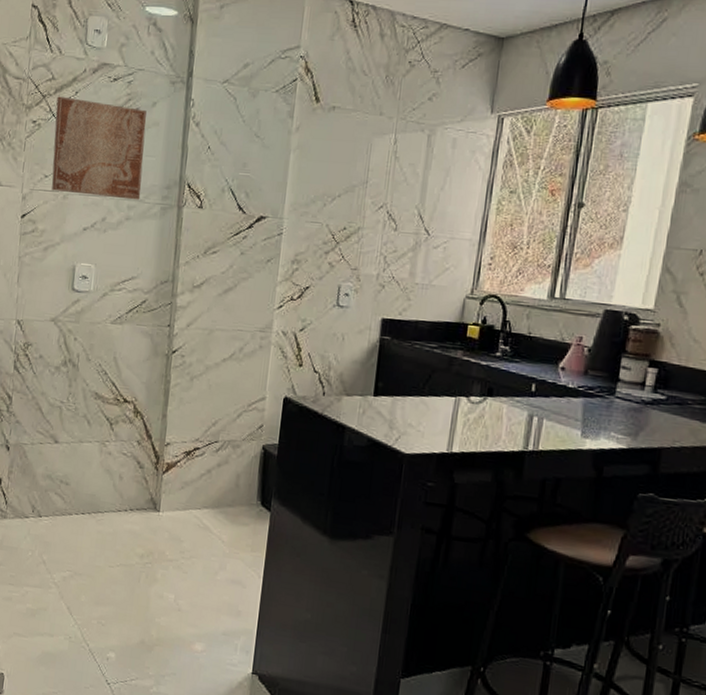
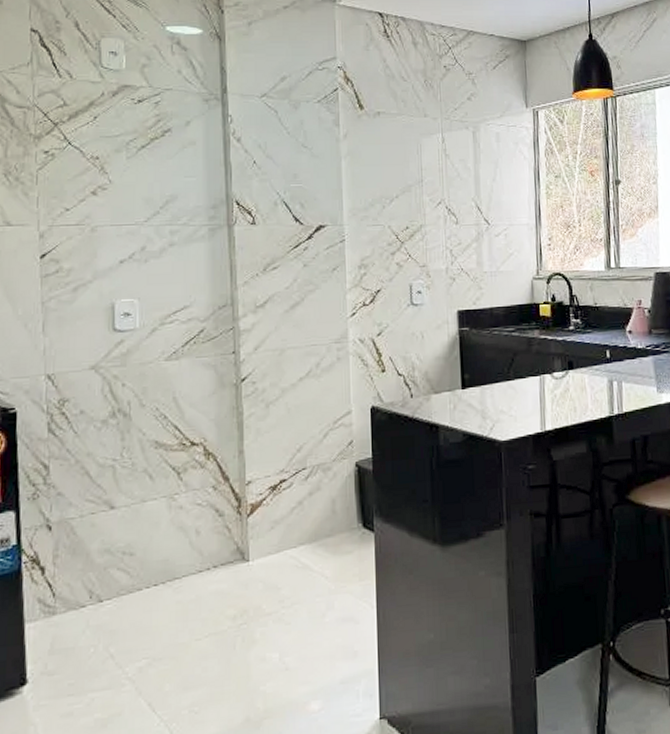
wall art: present [51,96,147,200] -> none [72,122,184,225]

